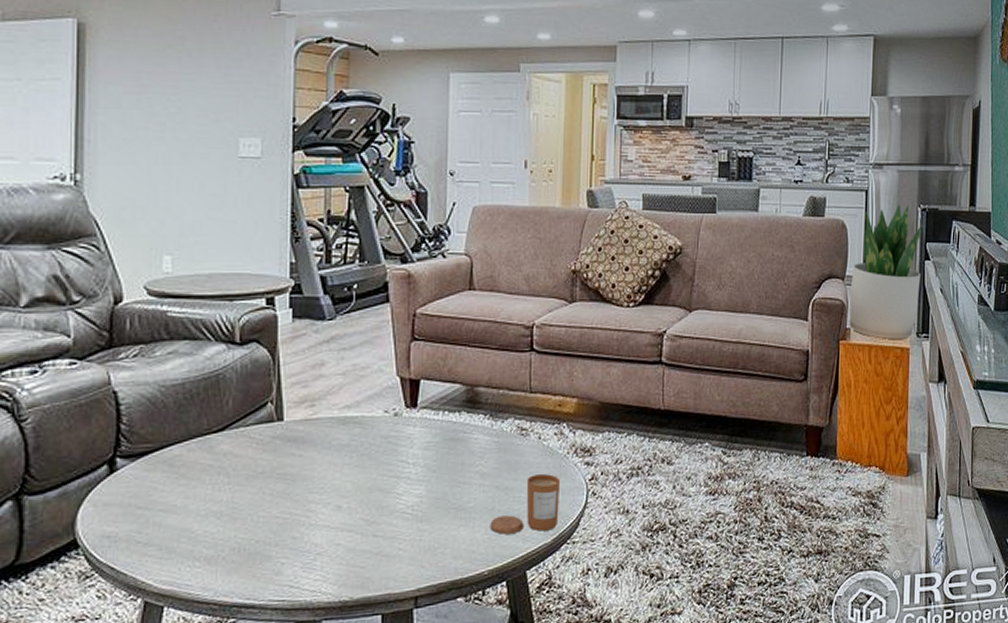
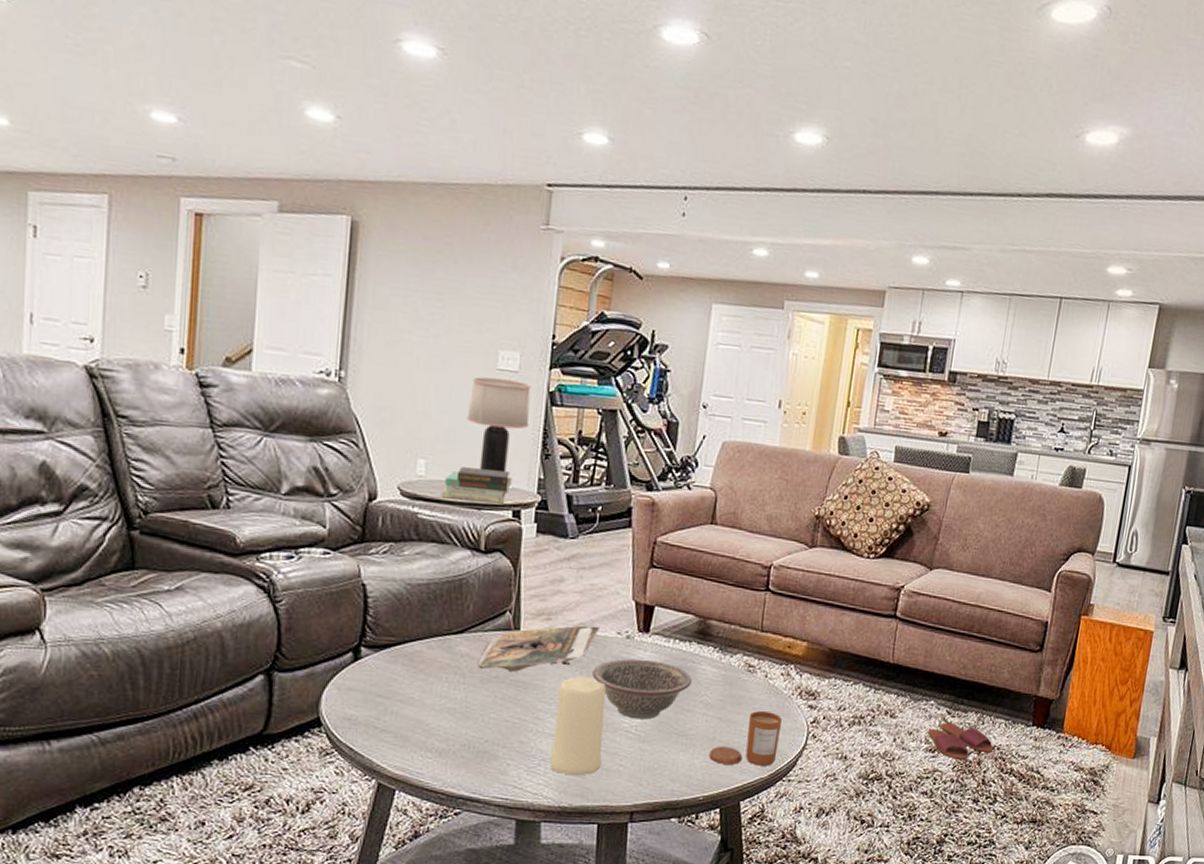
books: none [190,259,263,295] -> present [441,467,513,505]
table lamp: none [211,166,276,261] -> present [466,377,531,473]
magazine: none [242,407,367,467] -> present [477,625,601,673]
candle: none [326,460,380,567] -> present [550,676,606,776]
decorative bowl: none [363,435,465,499] -> present [592,658,692,720]
slippers: none [706,463,772,499] -> present [927,723,994,760]
planter: present [849,204,925,340] -> none [1093,483,1188,622]

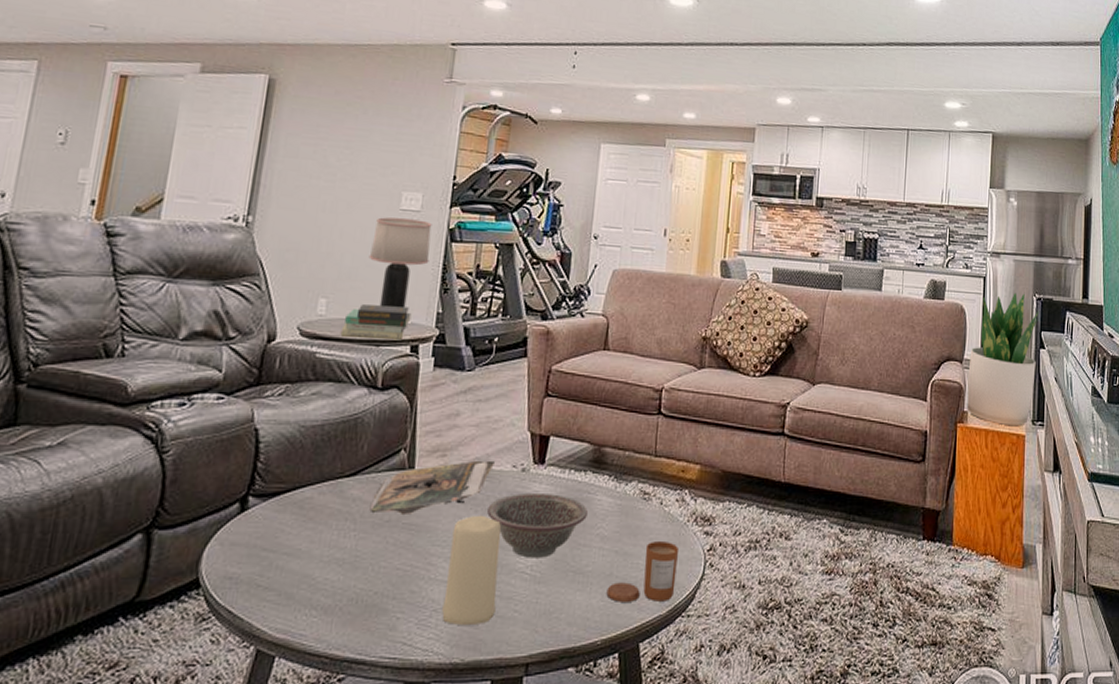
slippers: present [927,723,994,760] -> none [822,542,888,580]
planter: none [1093,483,1188,622] -> present [967,292,1040,427]

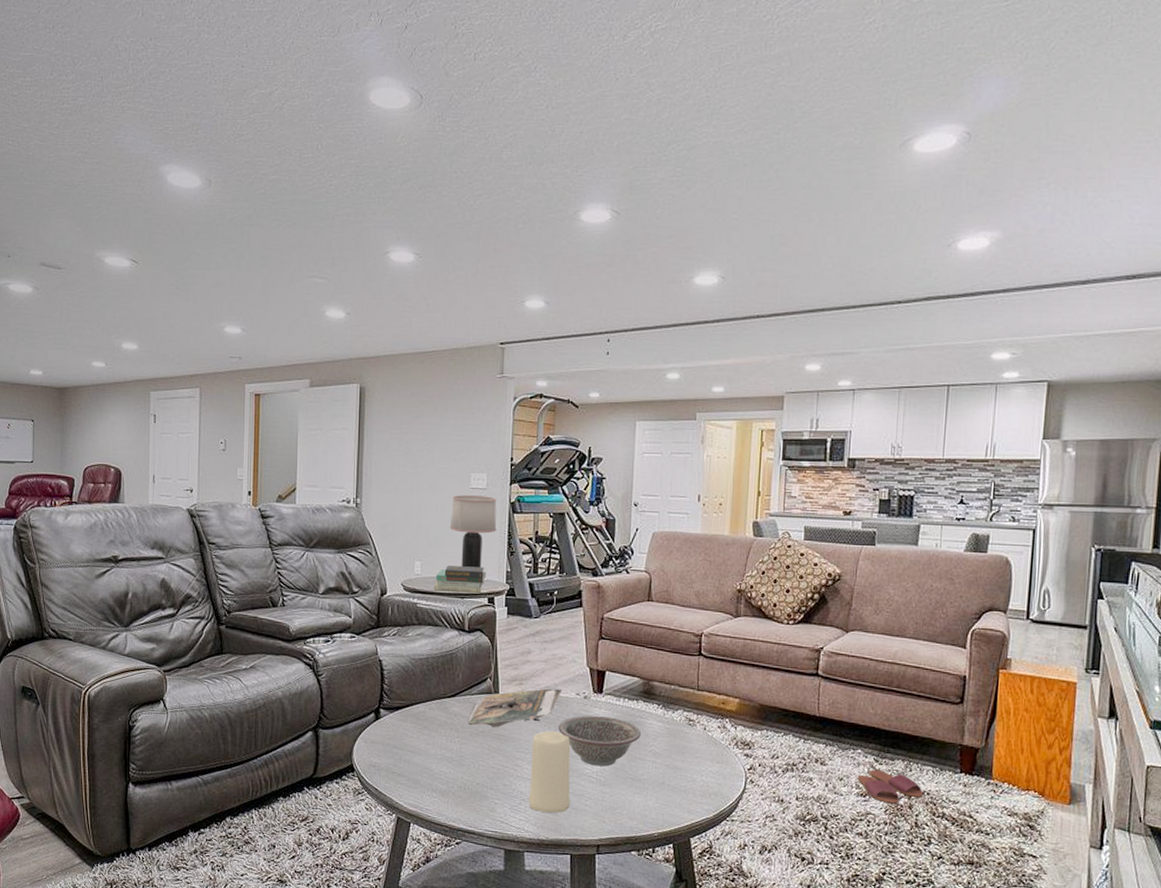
candle: present [606,542,679,602] -> none [660,759,723,808]
slippers: none [822,542,888,580] -> present [857,770,924,804]
planter: present [967,292,1040,427] -> none [1010,544,1099,674]

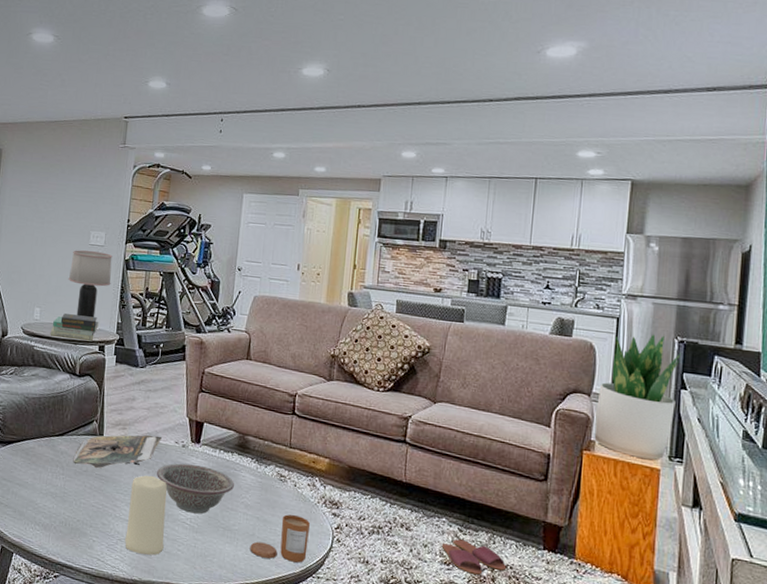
candle: none [660,759,723,808] -> present [250,514,311,563]
planter: none [1010,544,1099,674] -> present [594,334,682,460]

